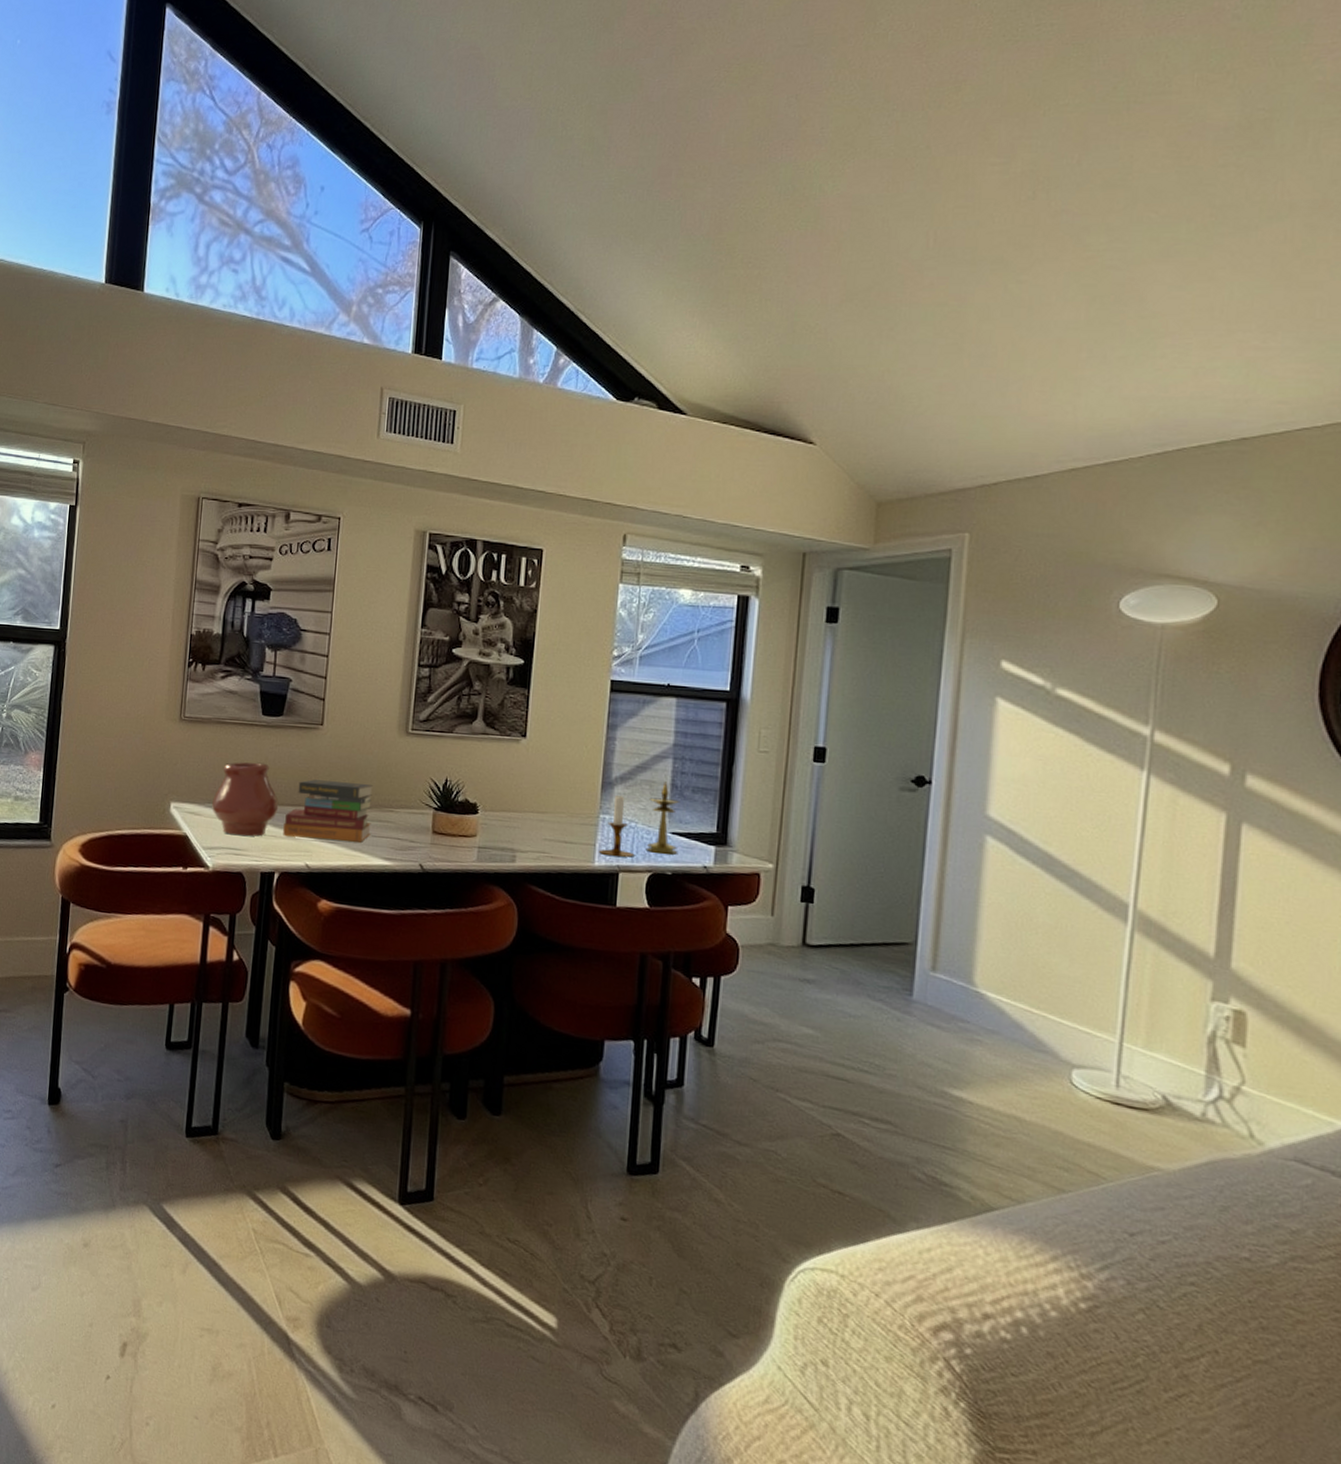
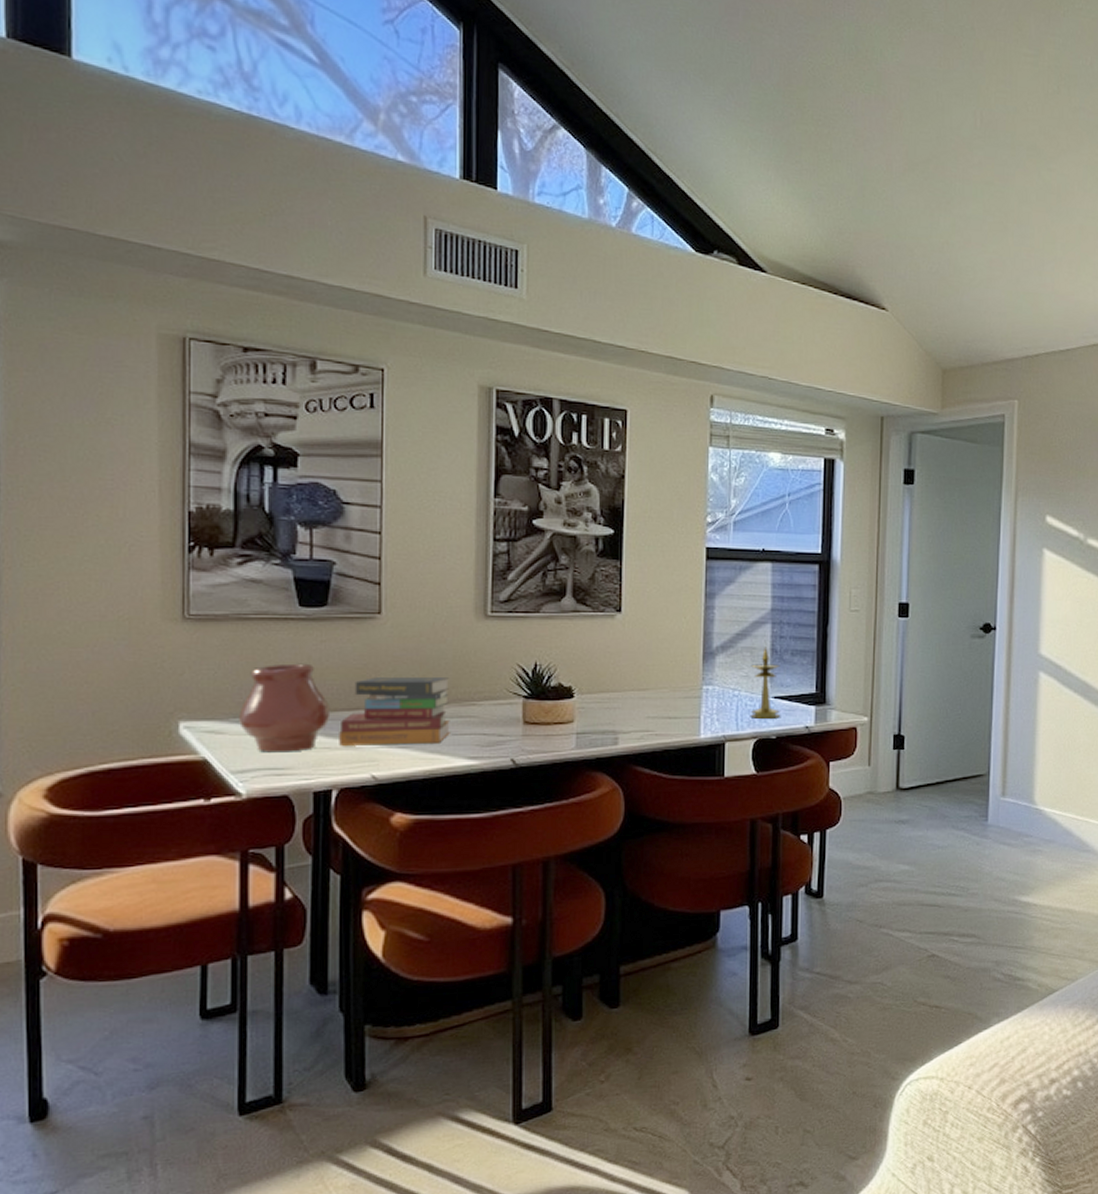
candlestick: present [598,795,635,857] -> none [703,665,740,726]

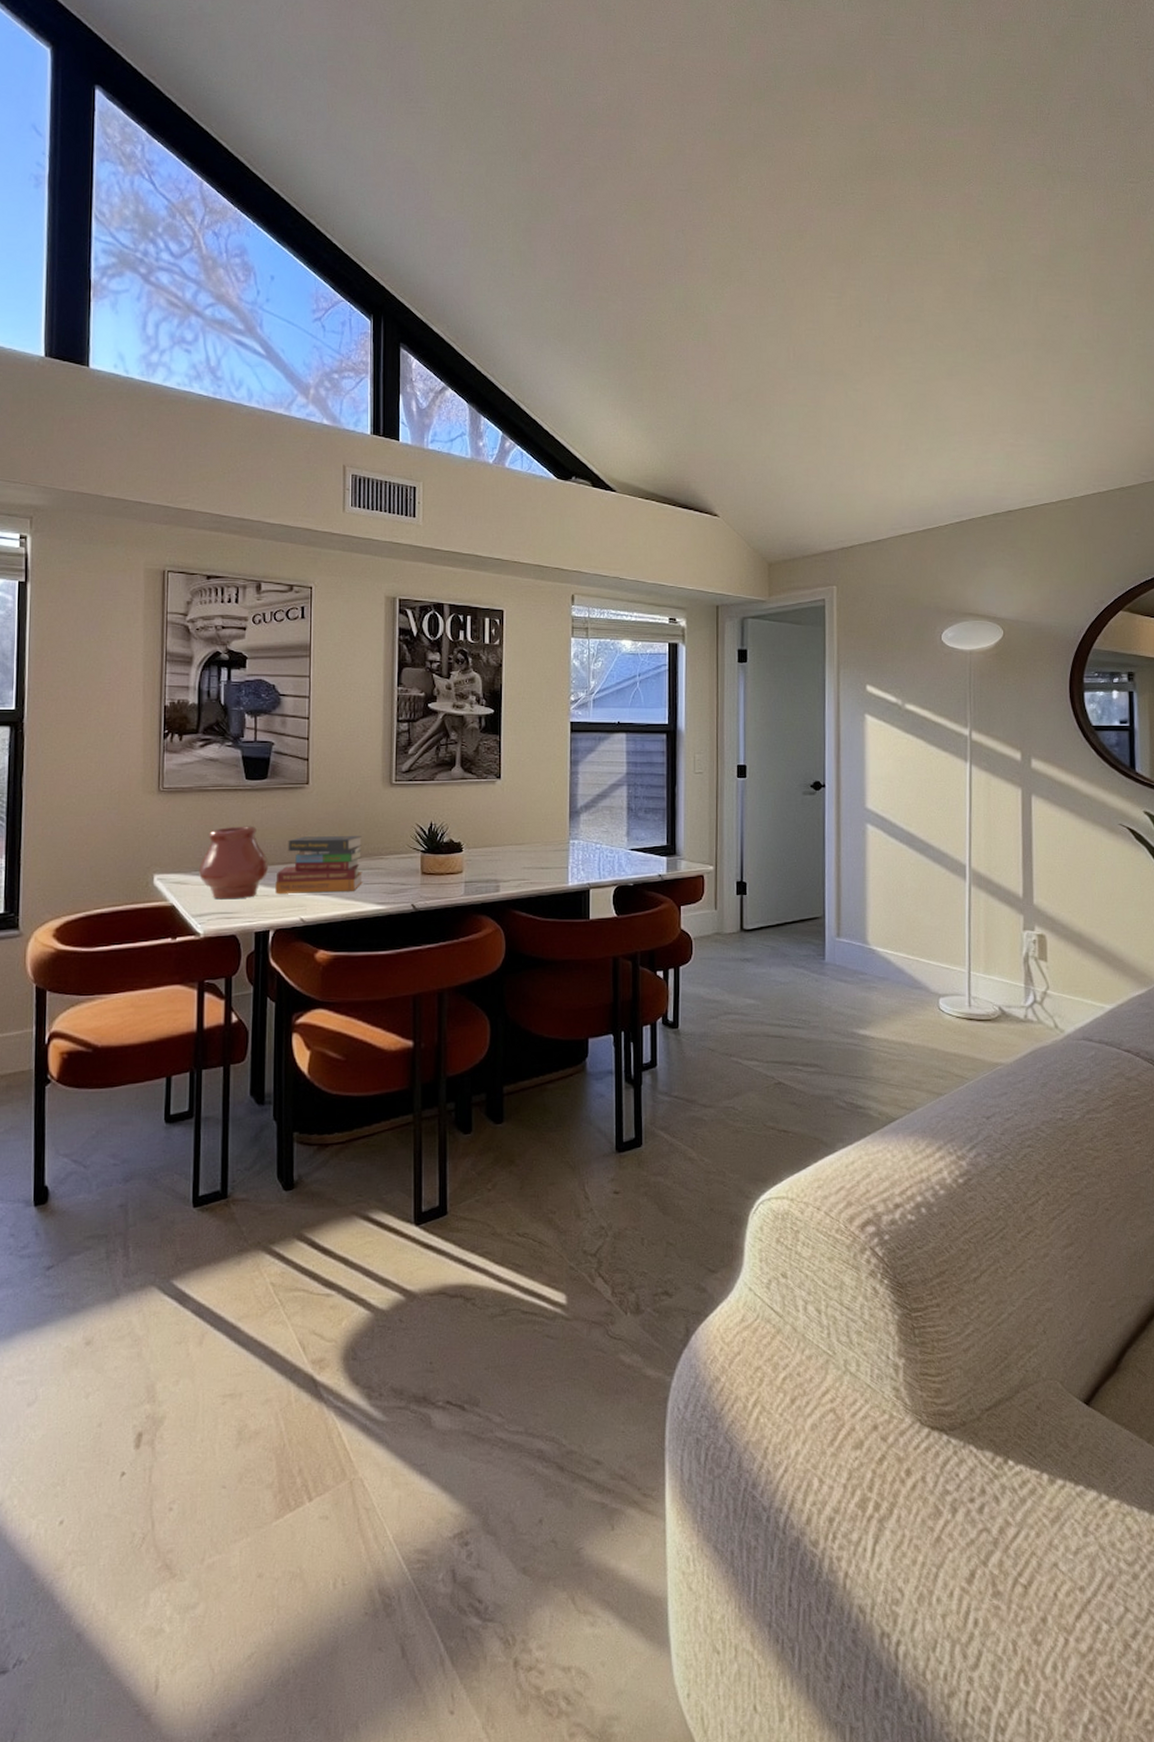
candlestick: present [750,647,781,718] -> none [610,806,636,868]

